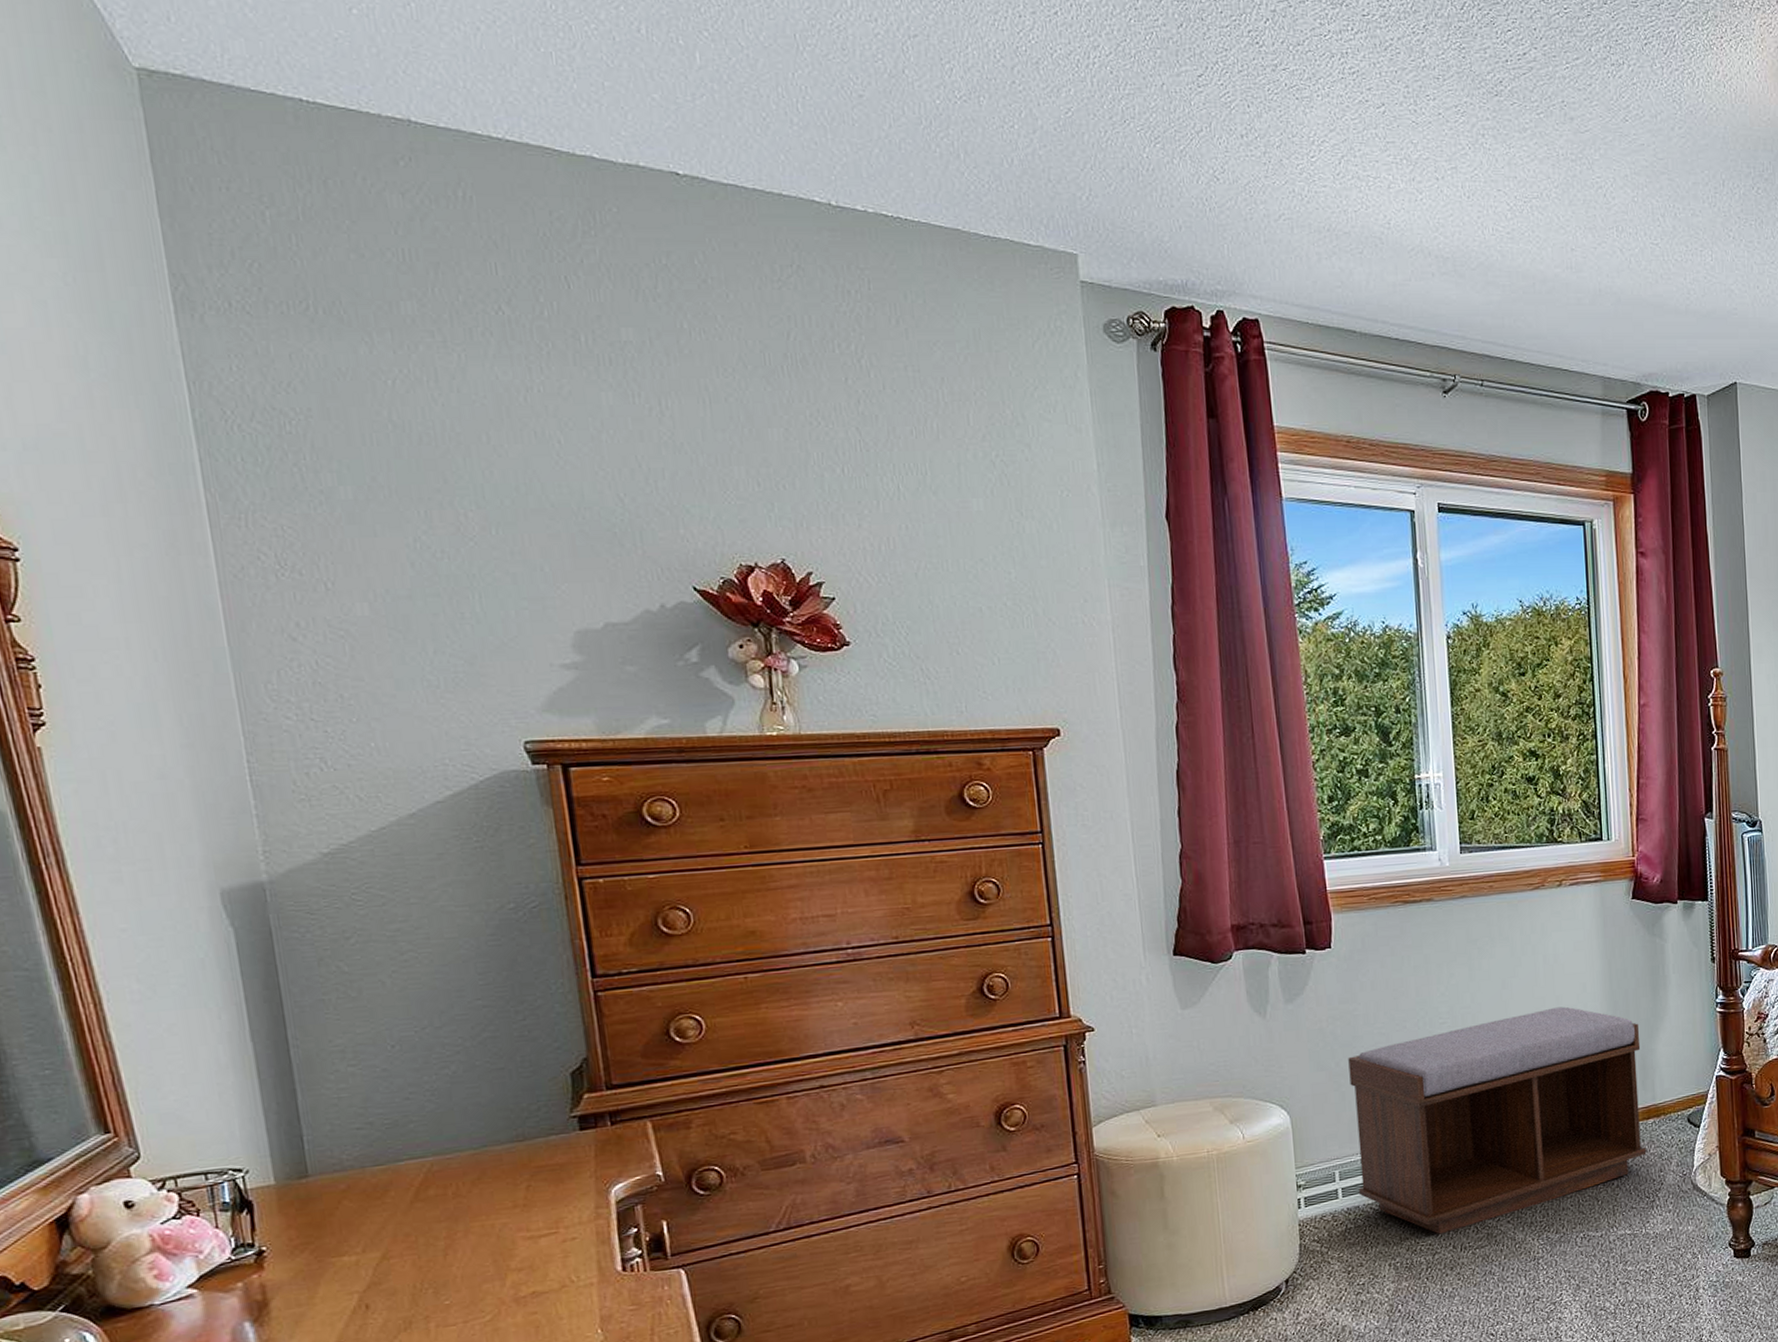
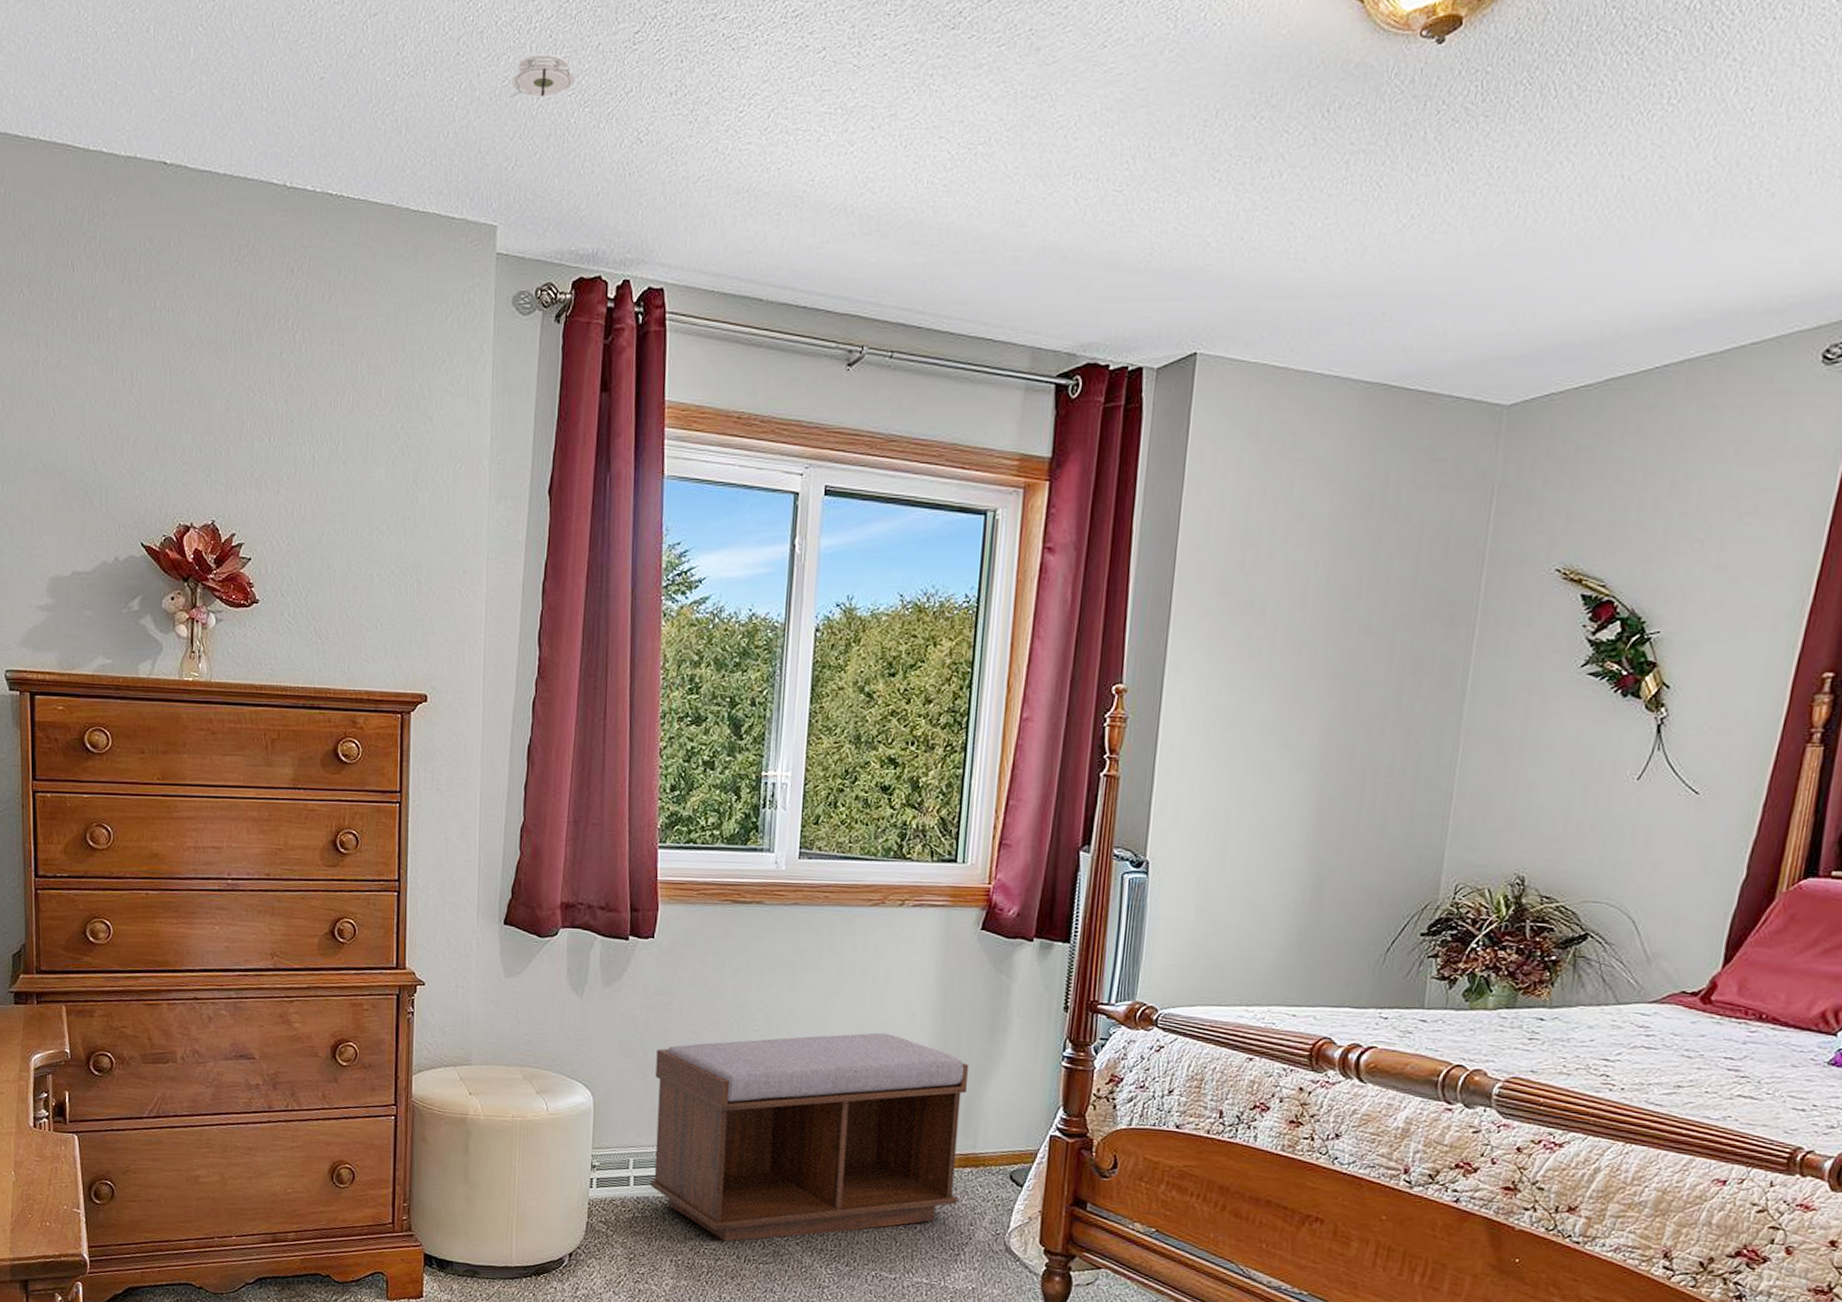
smoke detector: none [1075,89,1142,131] -> present [509,54,575,99]

